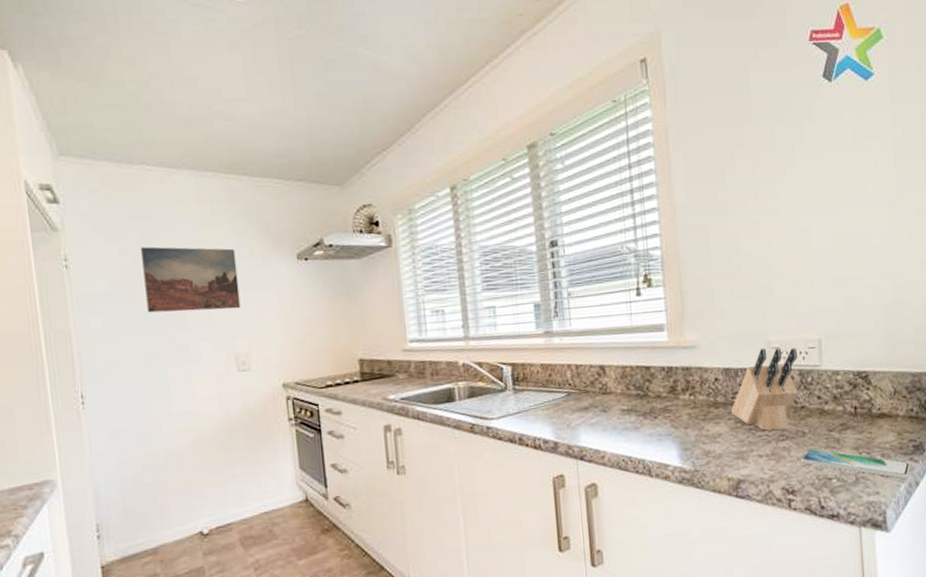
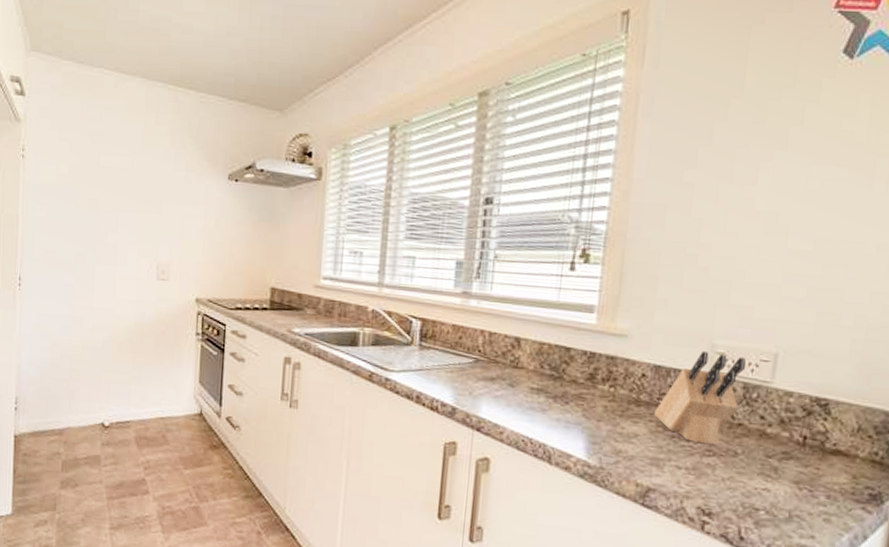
wall art: present [141,246,241,313] -> none [86,147,172,219]
smartphone: present [801,449,910,479] -> none [726,472,861,530]

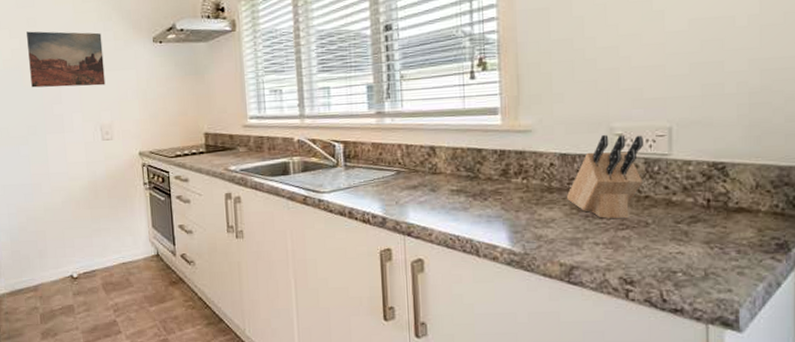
wall art: none [86,147,172,219] -> present [26,31,106,88]

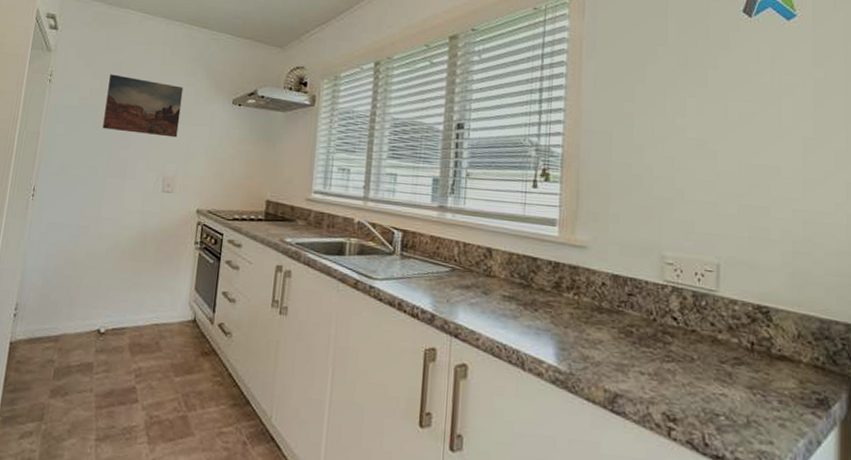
knife block: present [567,134,643,219] -> none [616,261,692,351]

